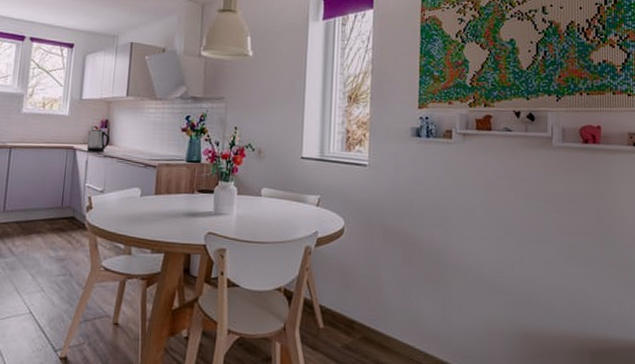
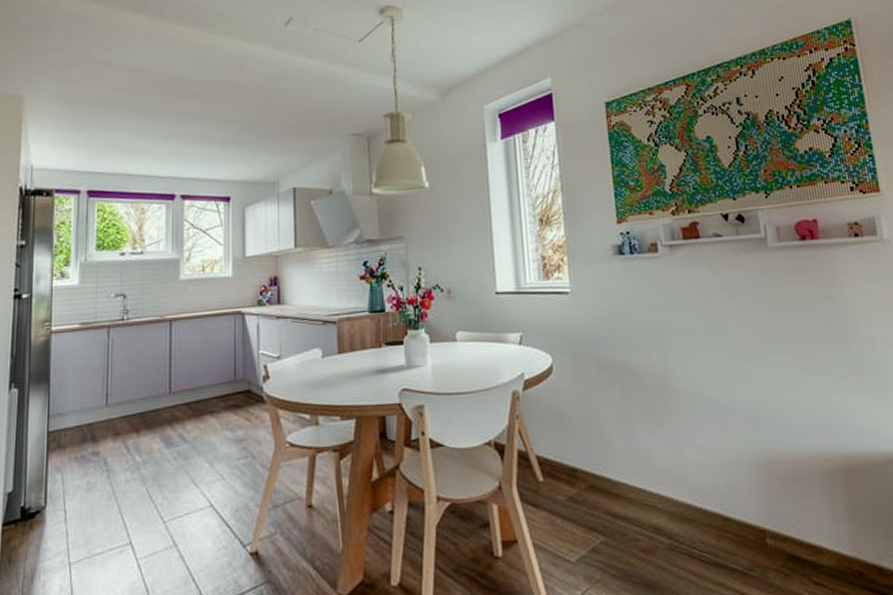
kettle: present [86,129,111,154] -> none [256,288,282,316]

